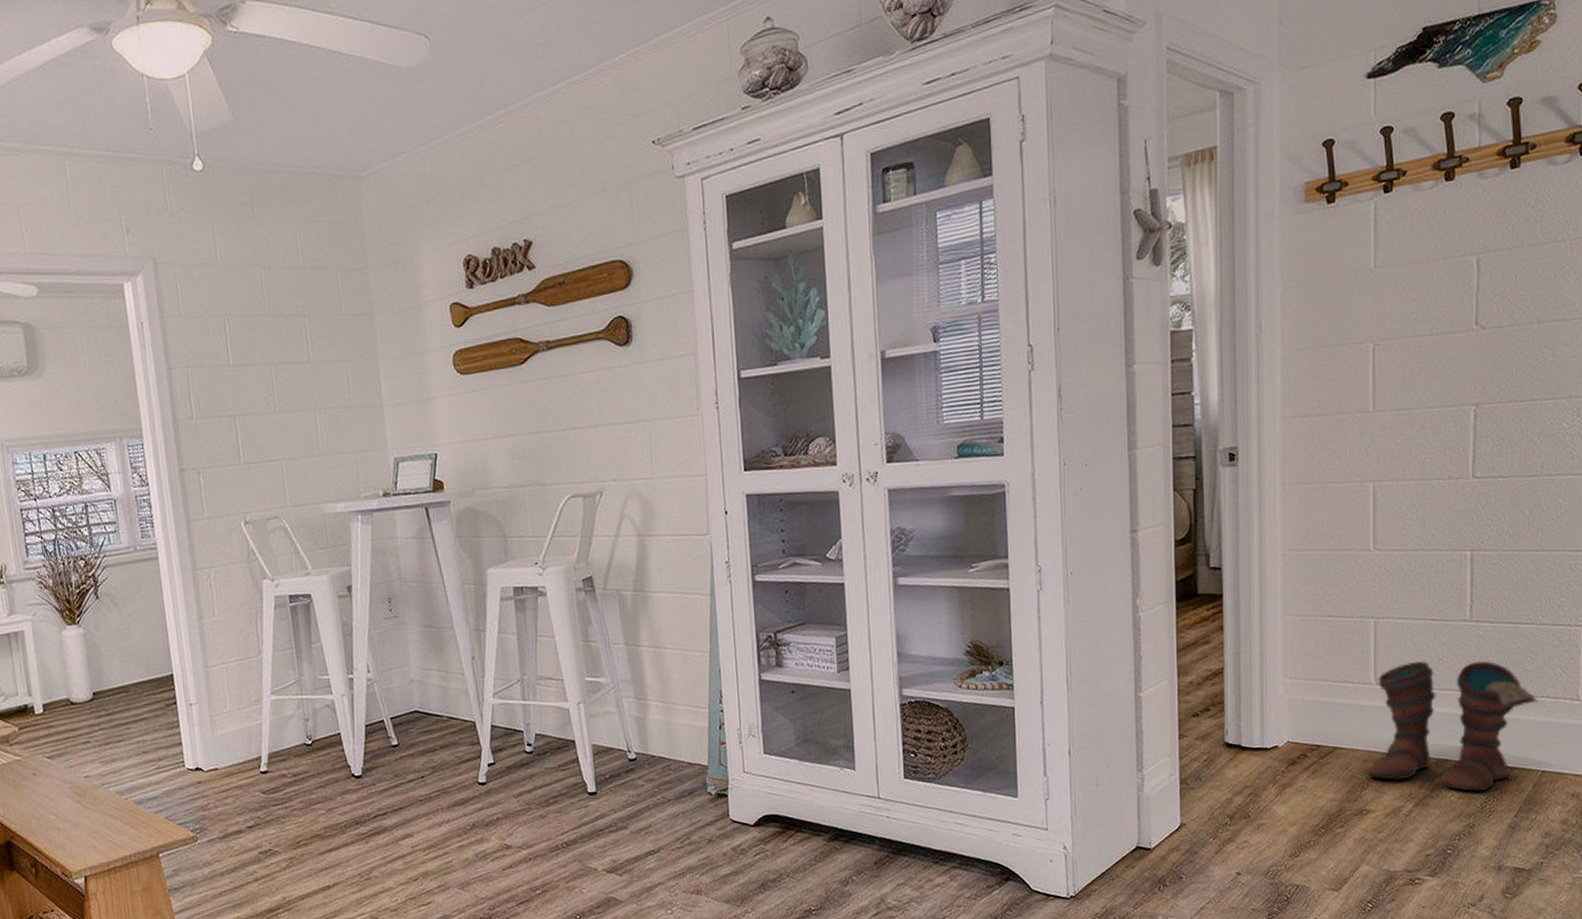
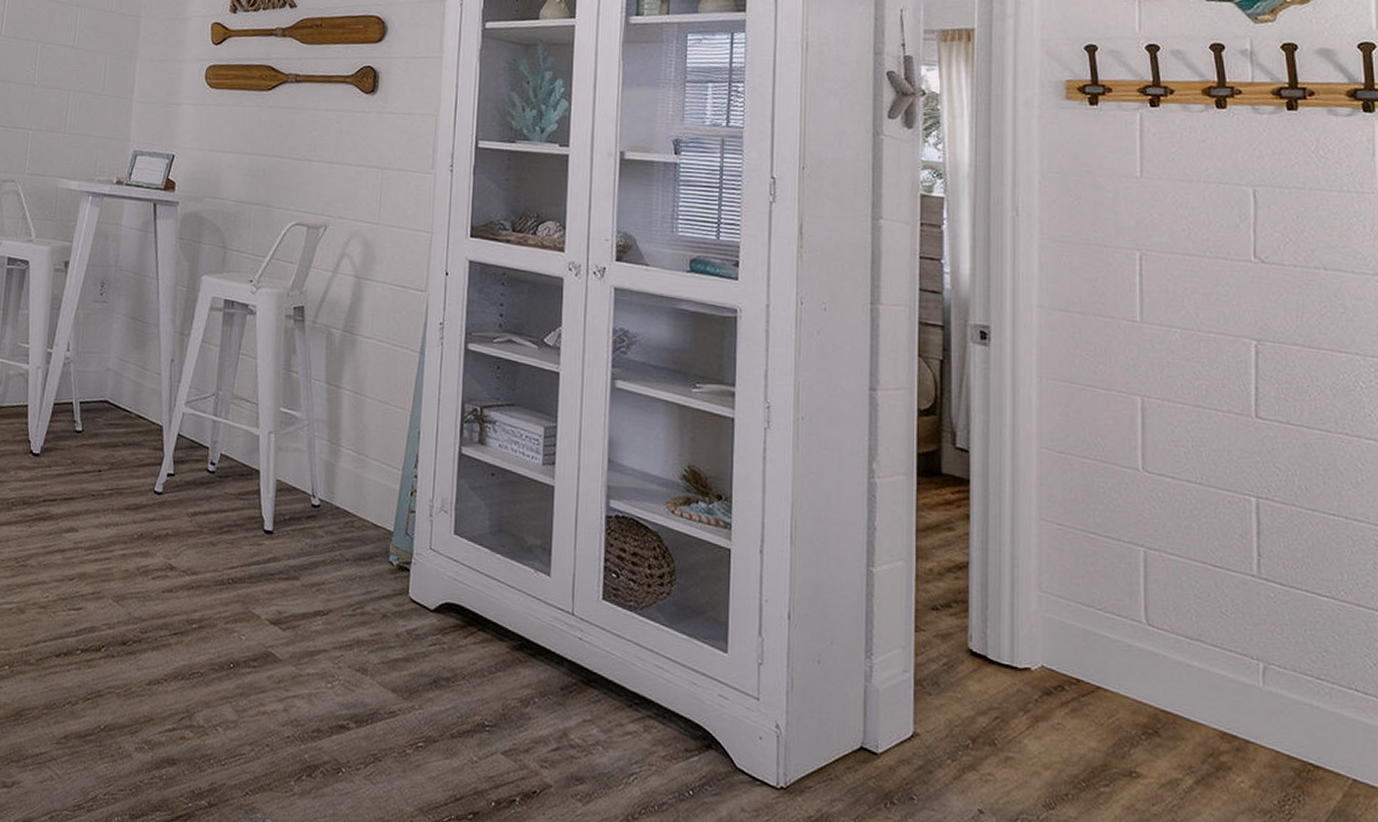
boots: present [1367,660,1539,792] -> none [1137,608,1345,787]

